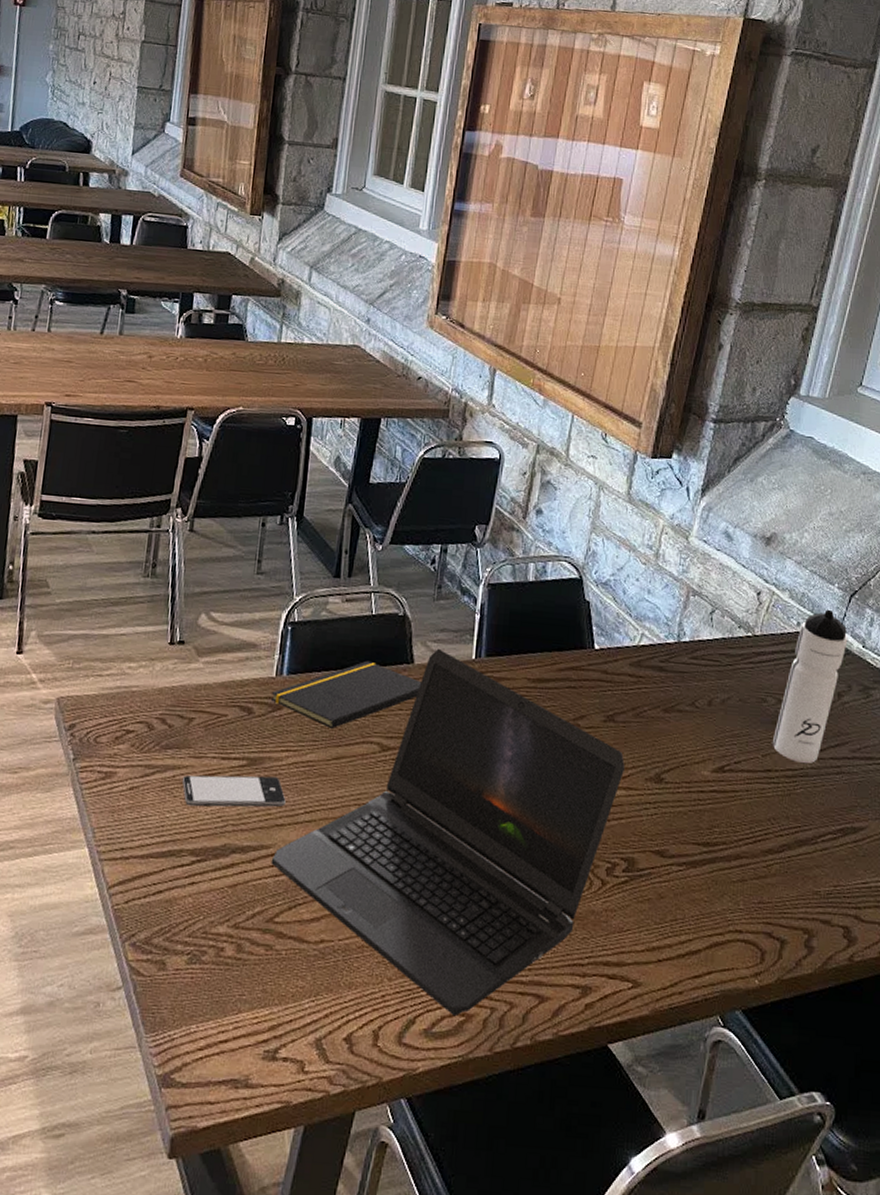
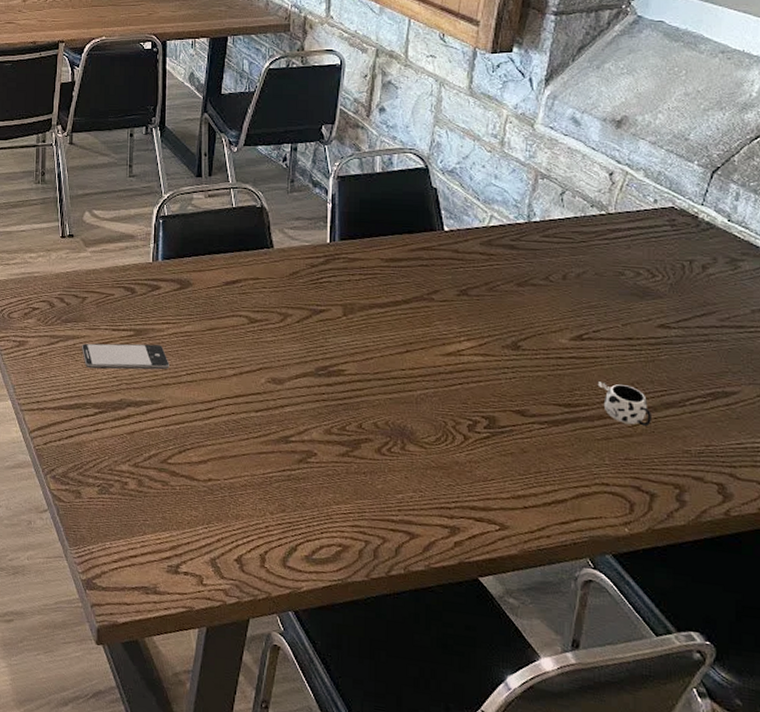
laptop computer: present [271,648,626,1017] -> none [161,234,482,547]
notepad: present [271,660,422,730] -> none [149,246,282,305]
mug: none [736,818,786,866] -> present [597,382,651,427]
water bottle: present [773,609,848,763] -> none [633,186,711,332]

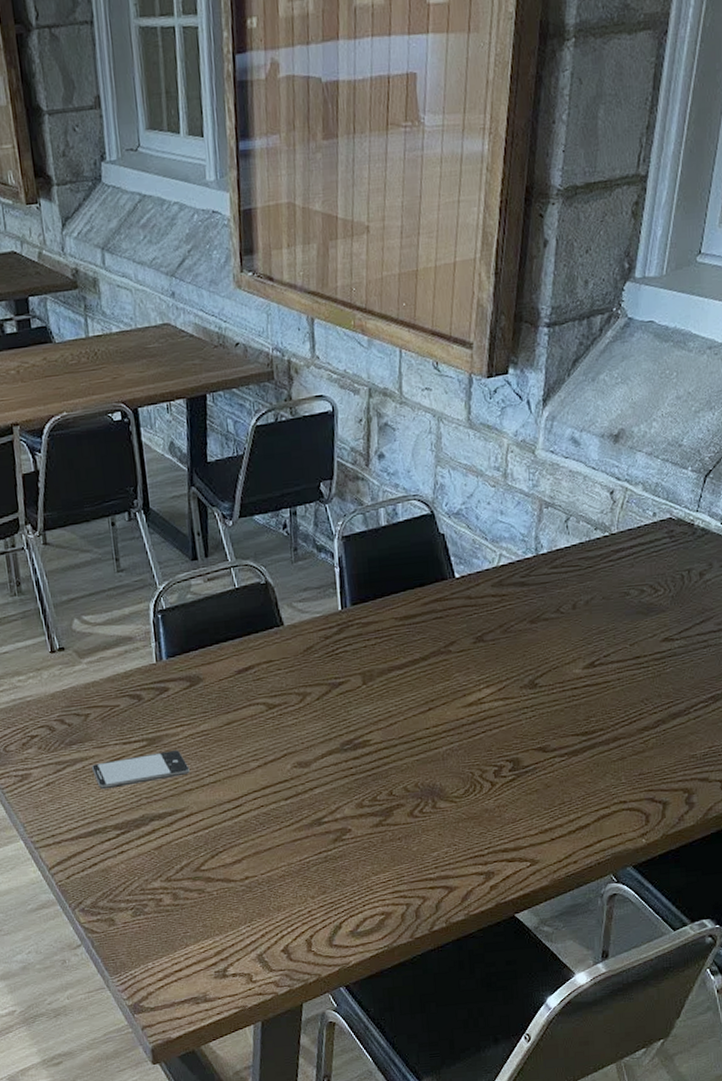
mug: present [597,382,651,427] -> none [611,703,661,741]

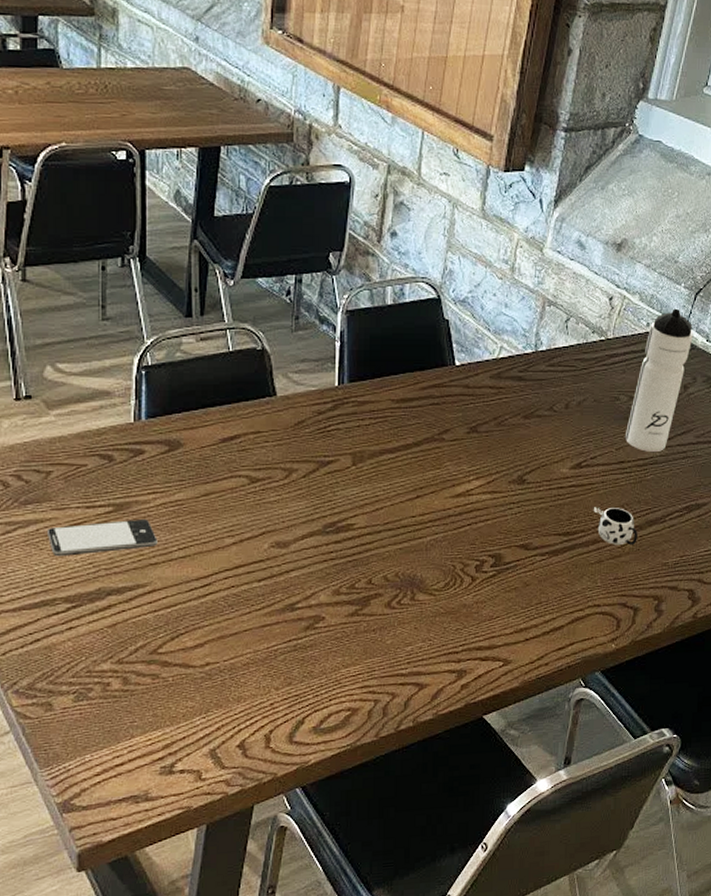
mug: none [611,703,661,741] -> present [593,507,638,545]
water bottle: none [639,494,706,645] -> present [626,308,693,452]

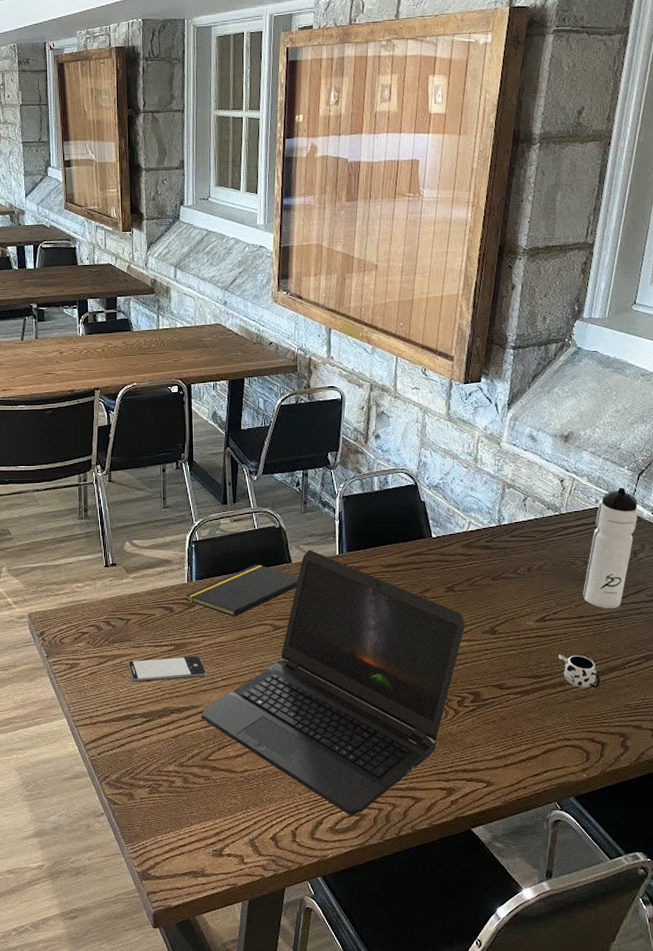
notepad: none [131,397,286,468] -> present [185,564,299,618]
laptop computer: none [149,378,490,713] -> present [201,549,466,817]

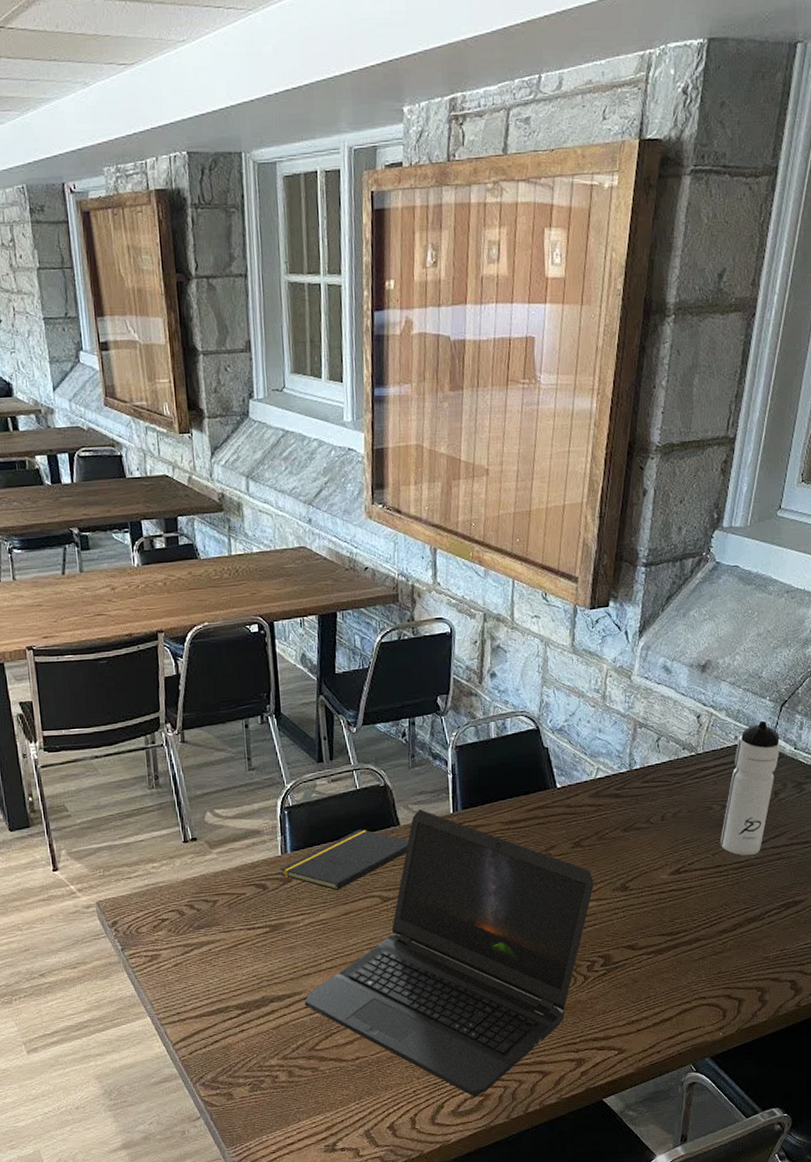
smartphone: present [127,656,207,683] -> none [217,937,309,972]
mug: present [558,655,600,688] -> none [694,908,738,942]

